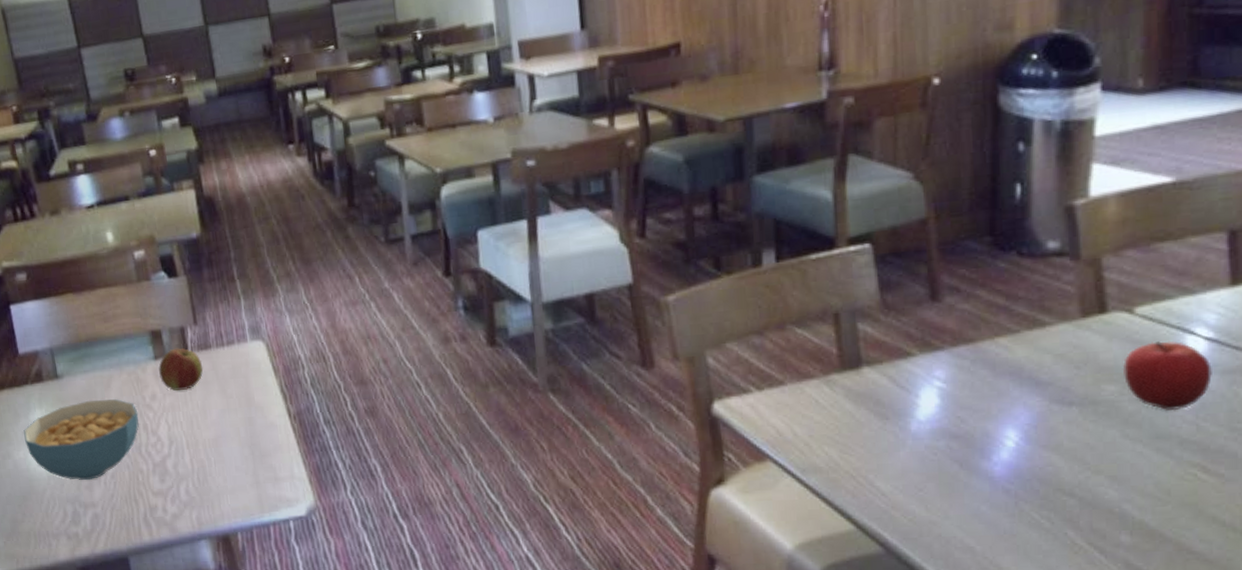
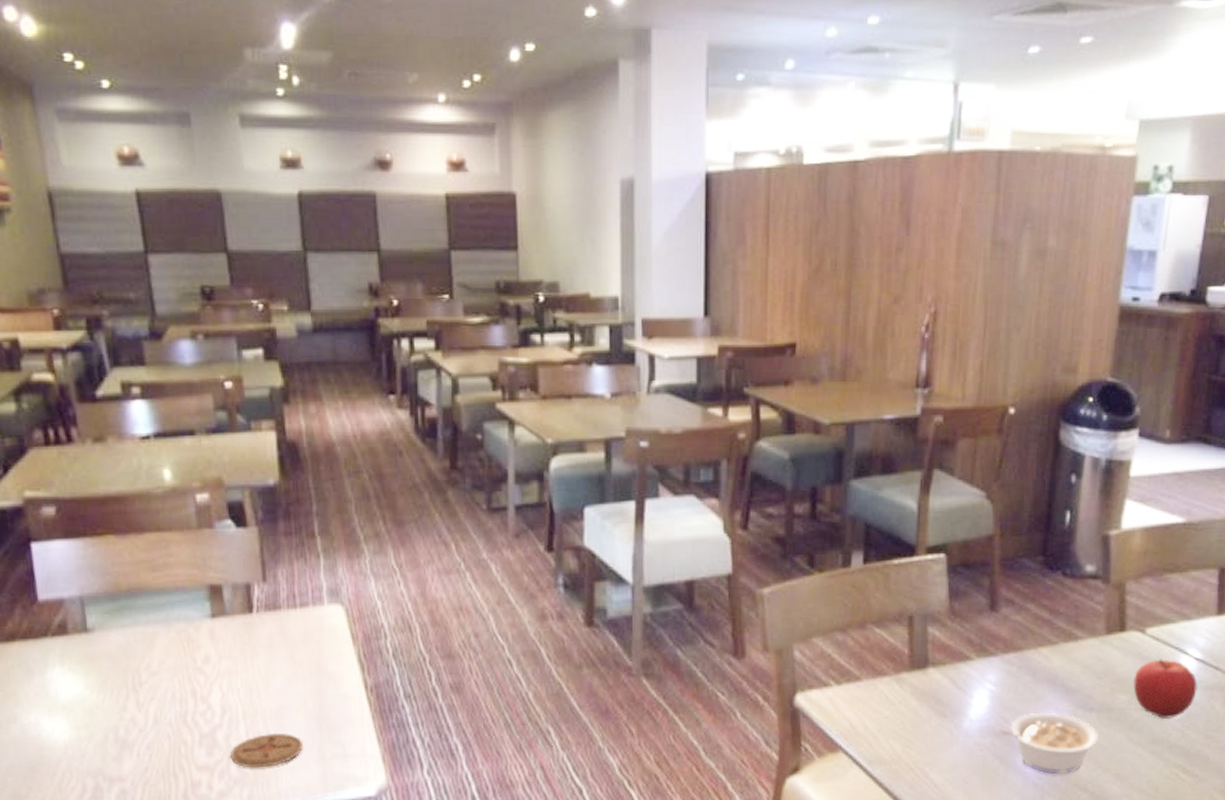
cereal bowl: present [24,399,139,480] -> none [37,659,187,750]
apple: present [158,348,204,391] -> none [216,606,270,654]
coaster: none [179,460,240,493] -> present [230,733,304,768]
legume: none [955,409,1083,478] -> present [999,713,1098,775]

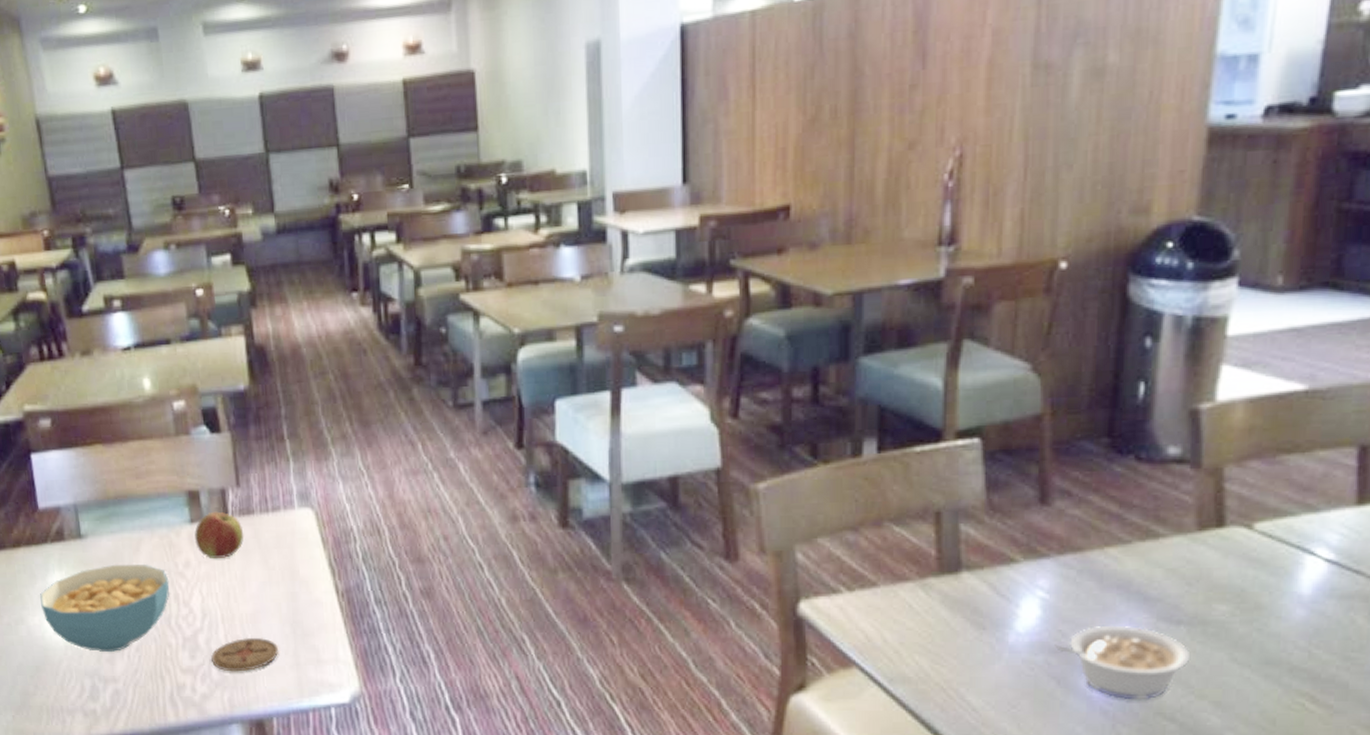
cereal bowl: none [37,659,187,750] -> present [40,564,170,652]
apple: none [216,606,270,654] -> present [194,511,244,558]
fruit: present [1132,659,1198,720] -> none [1236,560,1330,636]

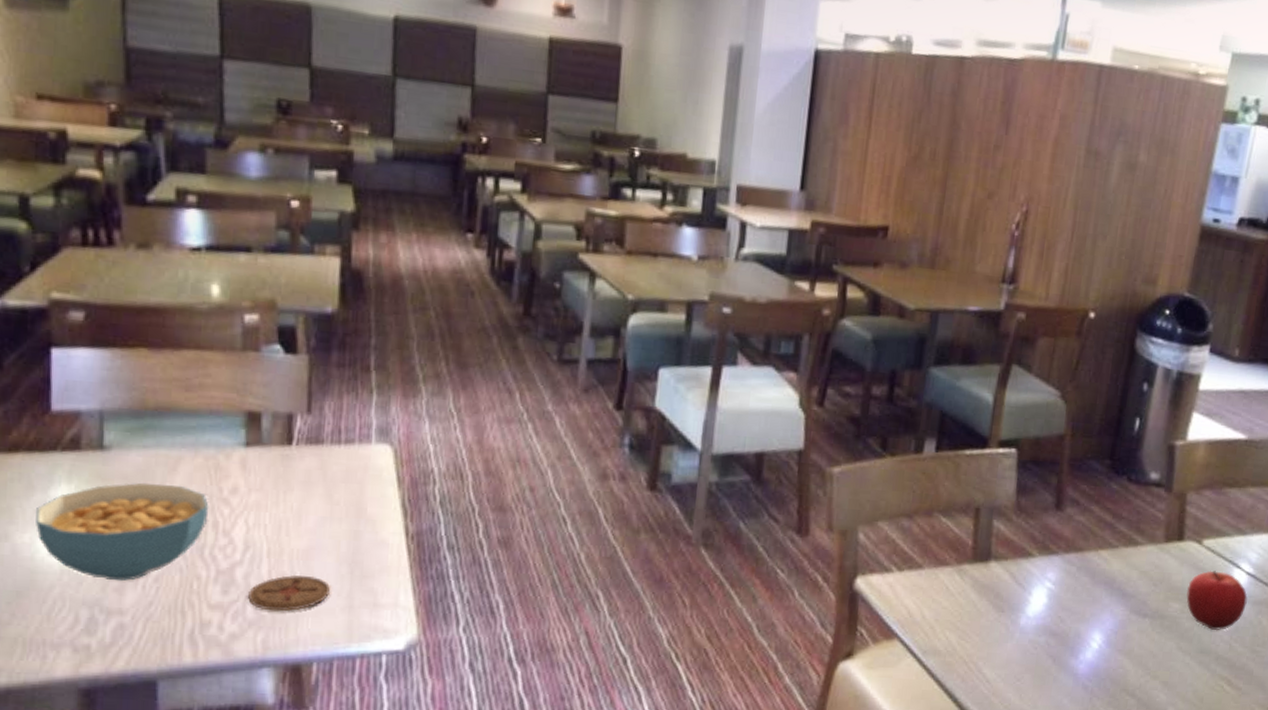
apple: present [194,511,244,558] -> none [248,437,309,488]
legume: present [1055,626,1189,701] -> none [1054,615,1150,679]
fruit: none [1236,560,1330,636] -> present [1186,570,1248,631]

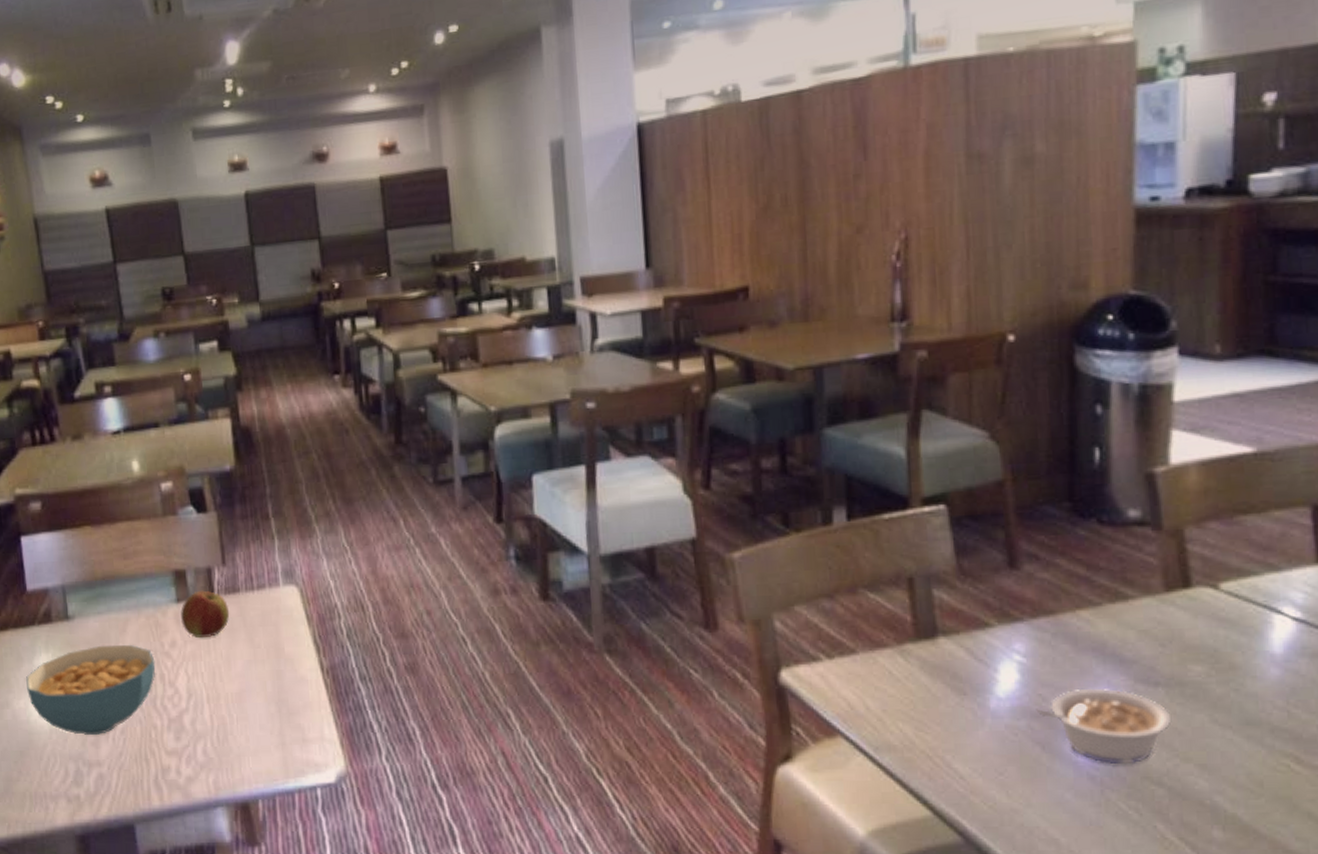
apple: none [248,437,309,488] -> present [181,590,230,637]
coaster: present [248,574,331,612] -> none [196,717,264,753]
legume: none [1054,615,1150,679] -> present [1036,689,1170,765]
fruit: present [1186,570,1248,631] -> none [1208,620,1302,696]

